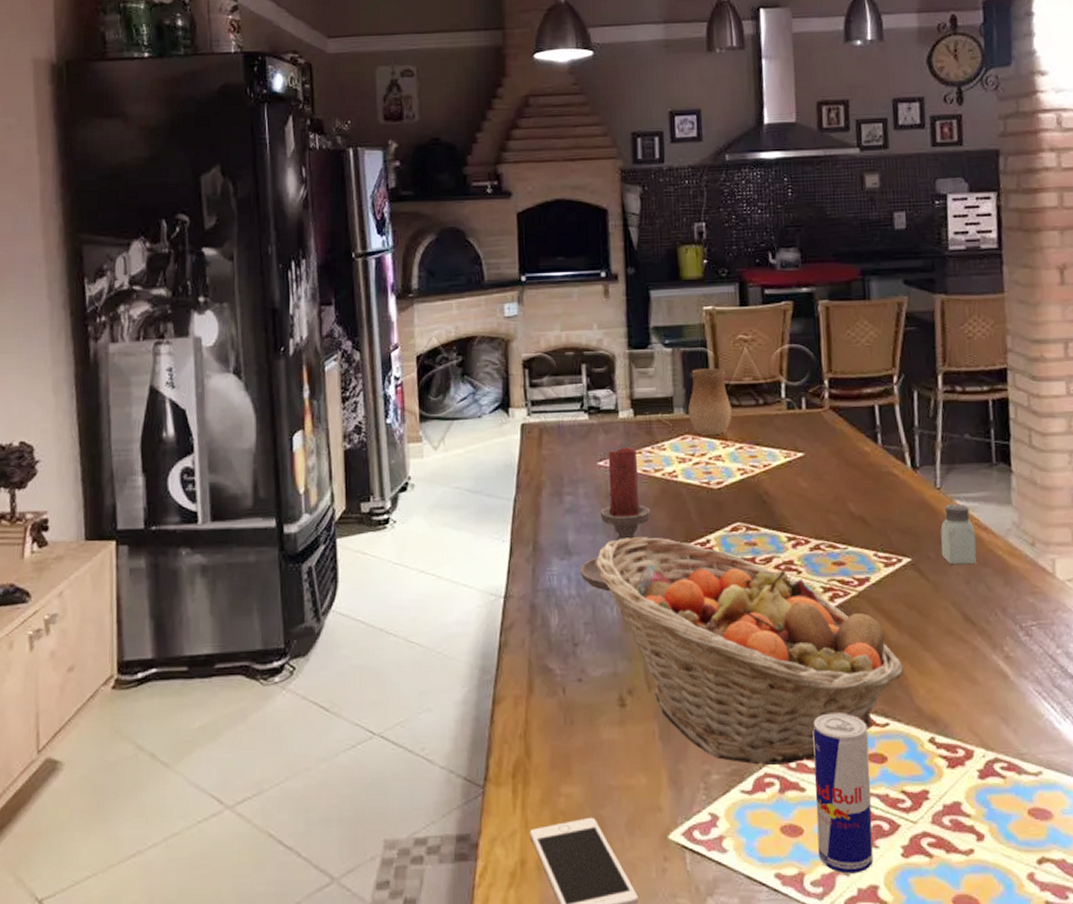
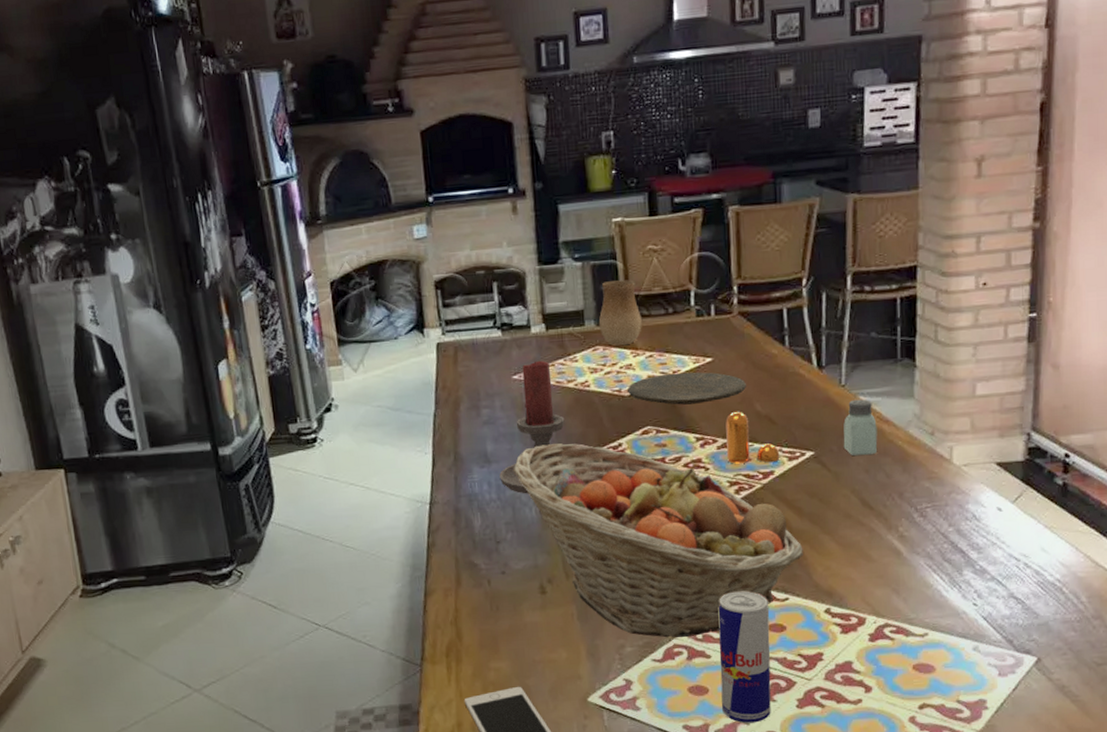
plate: none [717,466,839,501] -> present [628,372,746,405]
pepper shaker: none [818,510,876,568] -> present [725,411,780,464]

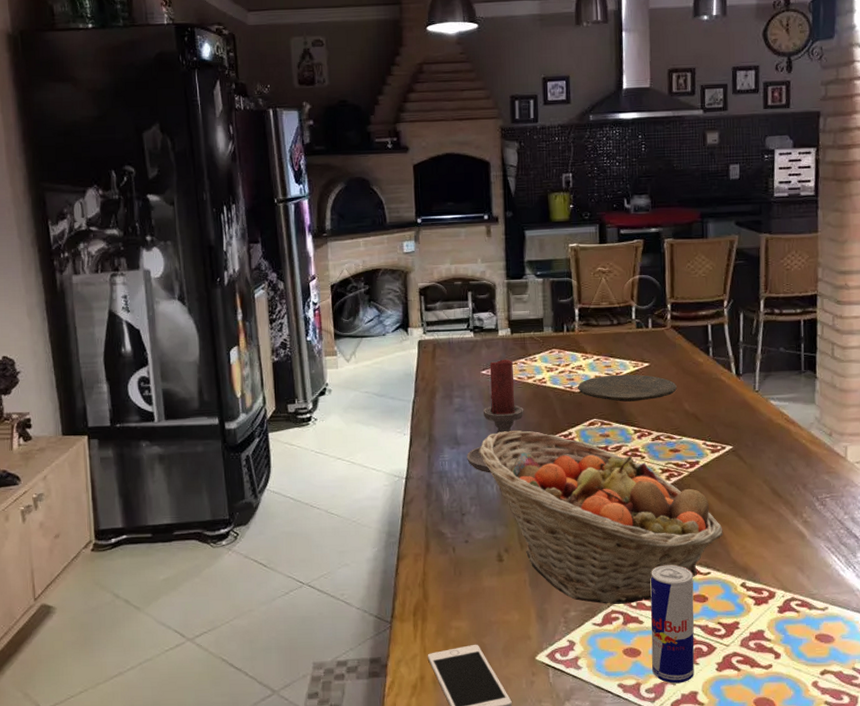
ceramic jug: present [598,280,642,345] -> none [555,295,591,349]
pepper shaker: present [725,411,780,464] -> none [659,409,704,454]
saltshaker: present [843,399,878,456] -> none [757,403,785,451]

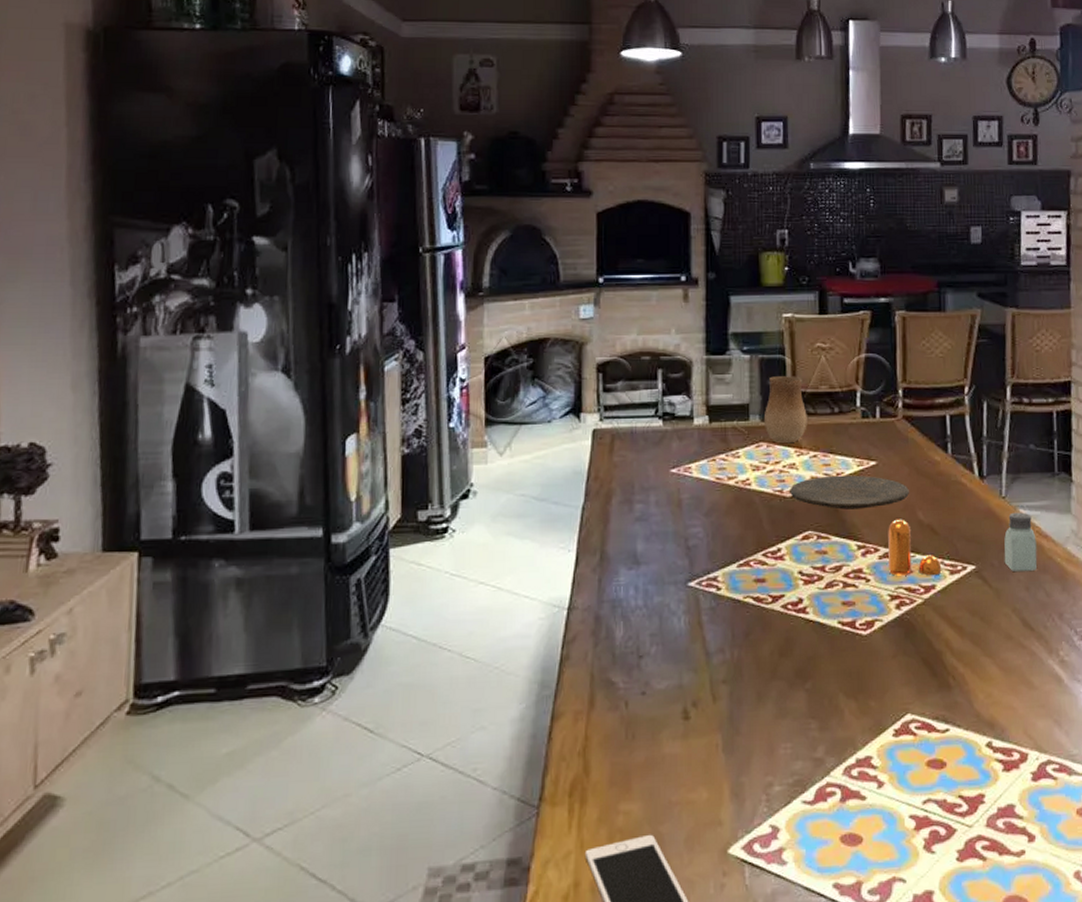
candle holder: present [467,359,524,473] -> none [648,454,723,602]
fruit basket: present [479,430,723,604] -> none [663,546,965,775]
ceramic jug: none [555,295,591,349] -> present [763,376,807,443]
beverage can: present [650,565,695,684] -> none [875,720,930,881]
pepper shaker: none [659,409,704,454] -> present [888,519,942,576]
saltshaker: none [757,403,785,451] -> present [1004,512,1037,572]

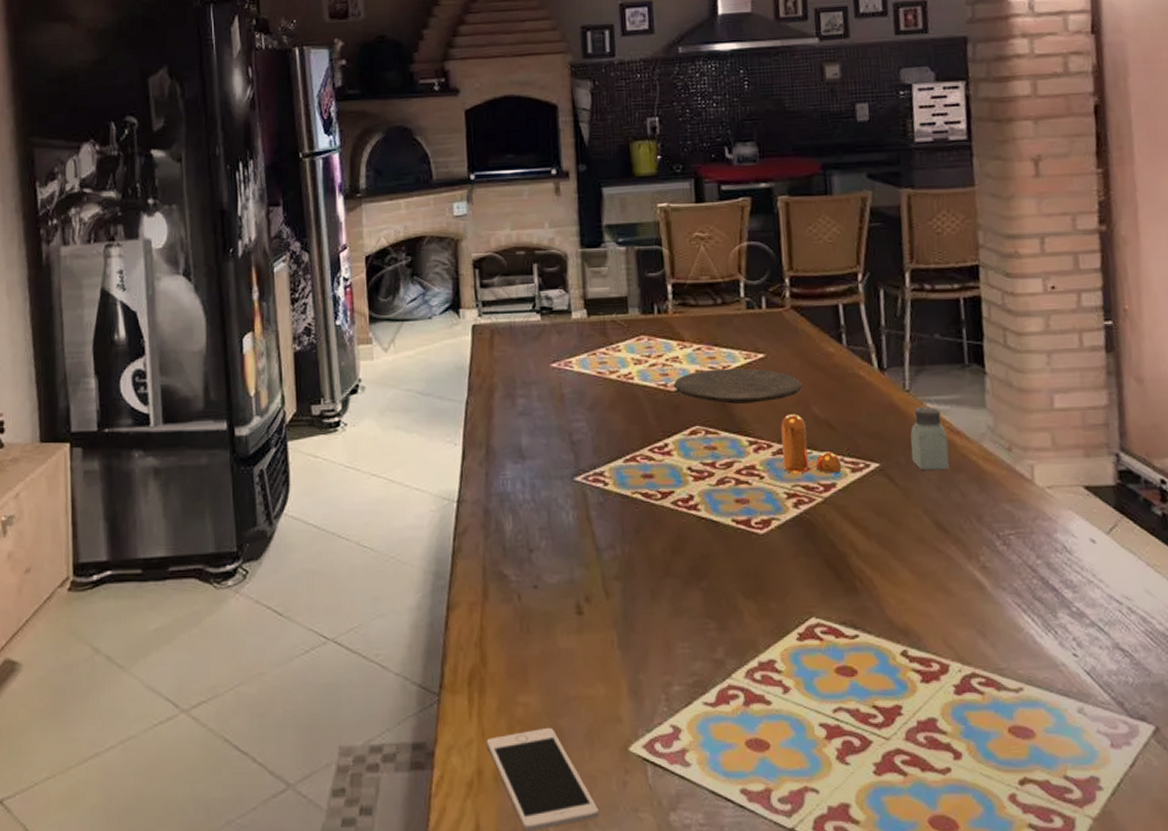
ceramic jug: present [763,376,807,443] -> none [643,267,689,336]

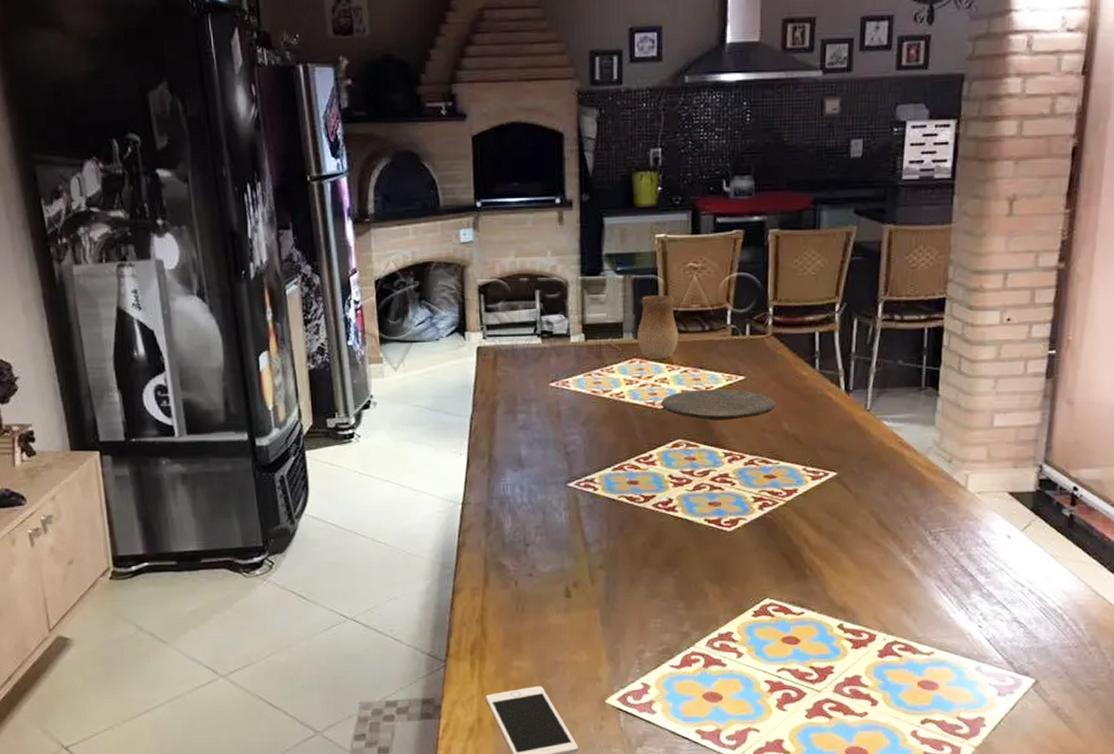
ceramic jug: none [643,267,689,336] -> present [636,295,679,359]
pepper shaker: present [781,413,842,474] -> none [752,429,804,481]
saltshaker: present [910,406,950,471] -> none [865,424,898,479]

